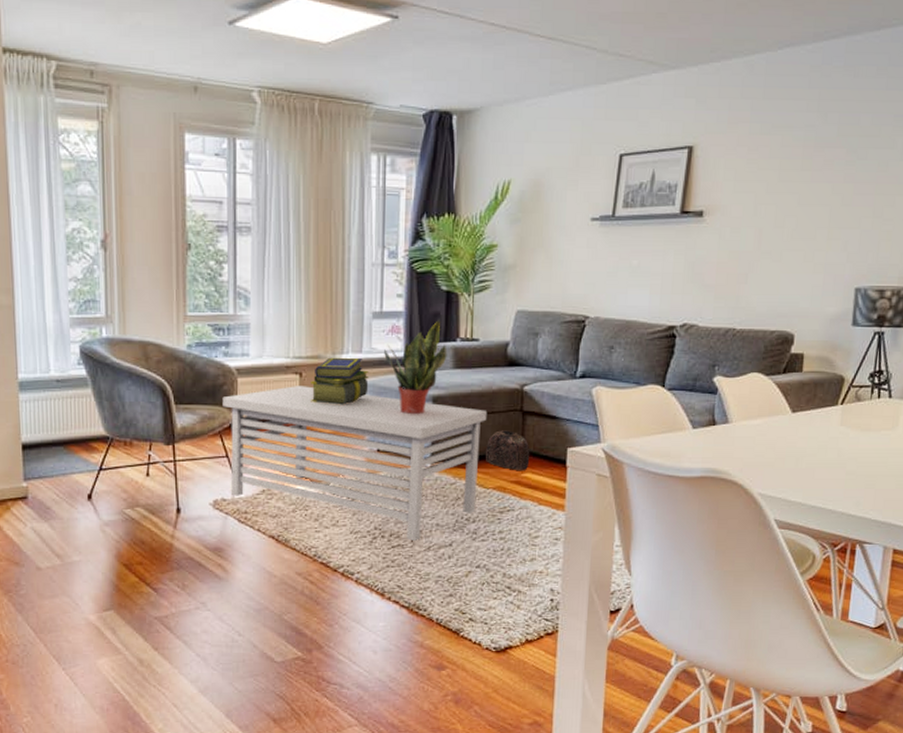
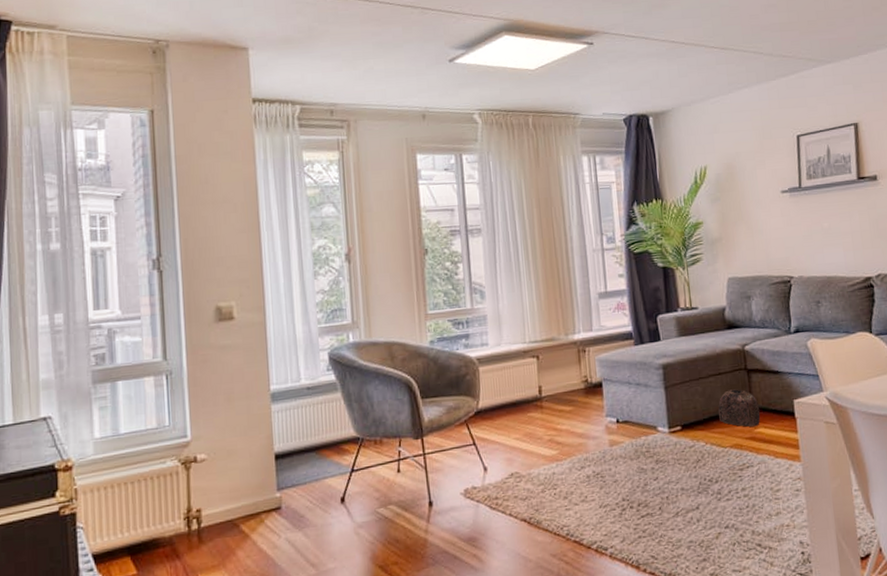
coffee table: present [222,386,488,540] -> none [466,367,716,508]
stack of books: present [311,357,369,405] -> none [548,336,602,383]
potted plant: present [384,320,447,415] -> none [613,294,671,385]

